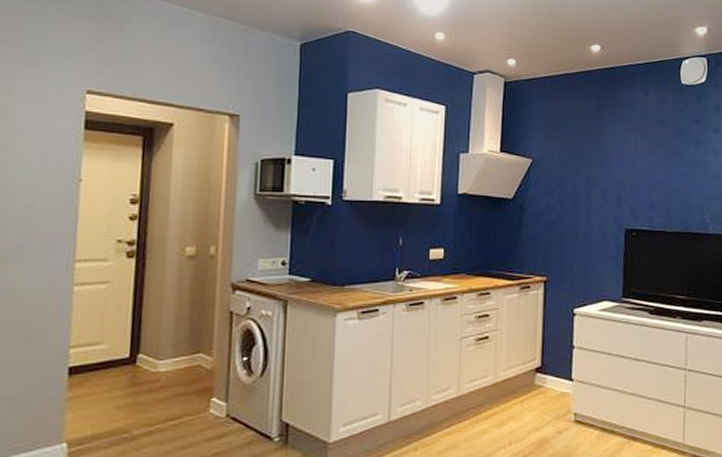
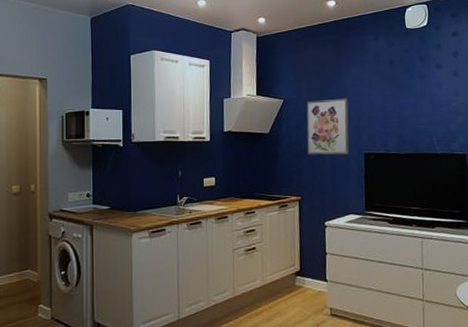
wall art: none [557,161,610,229] -> present [306,98,350,155]

